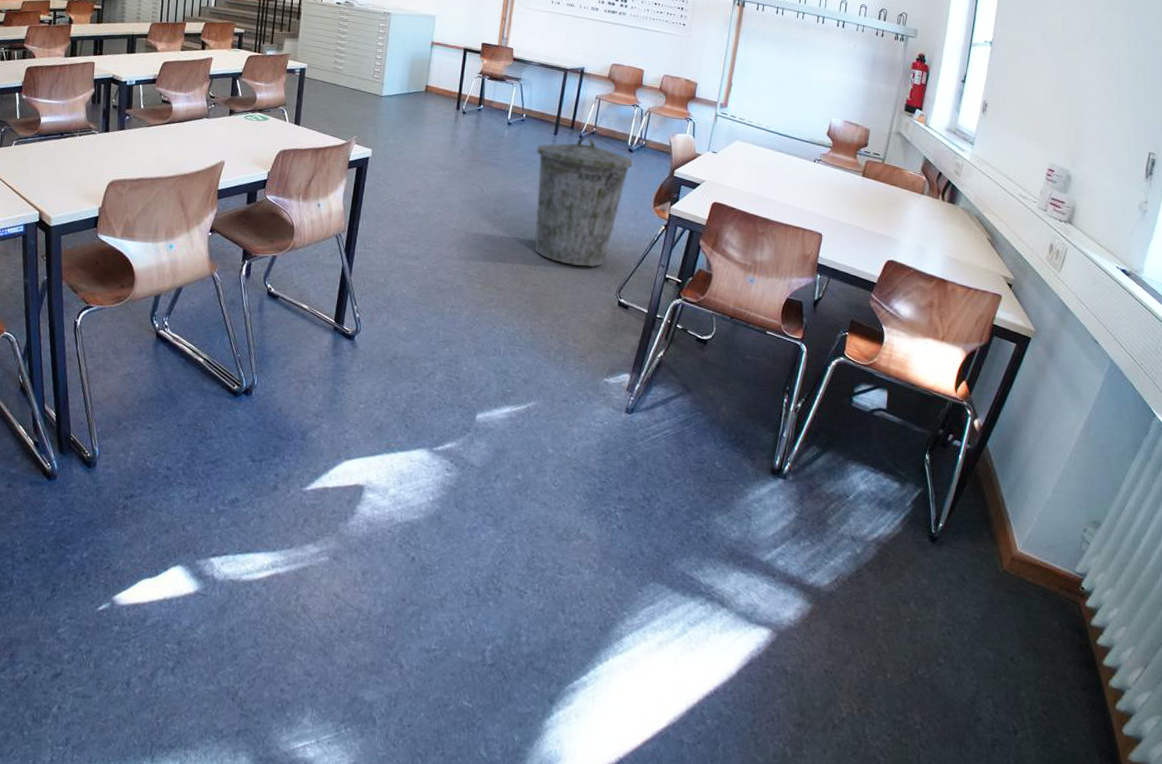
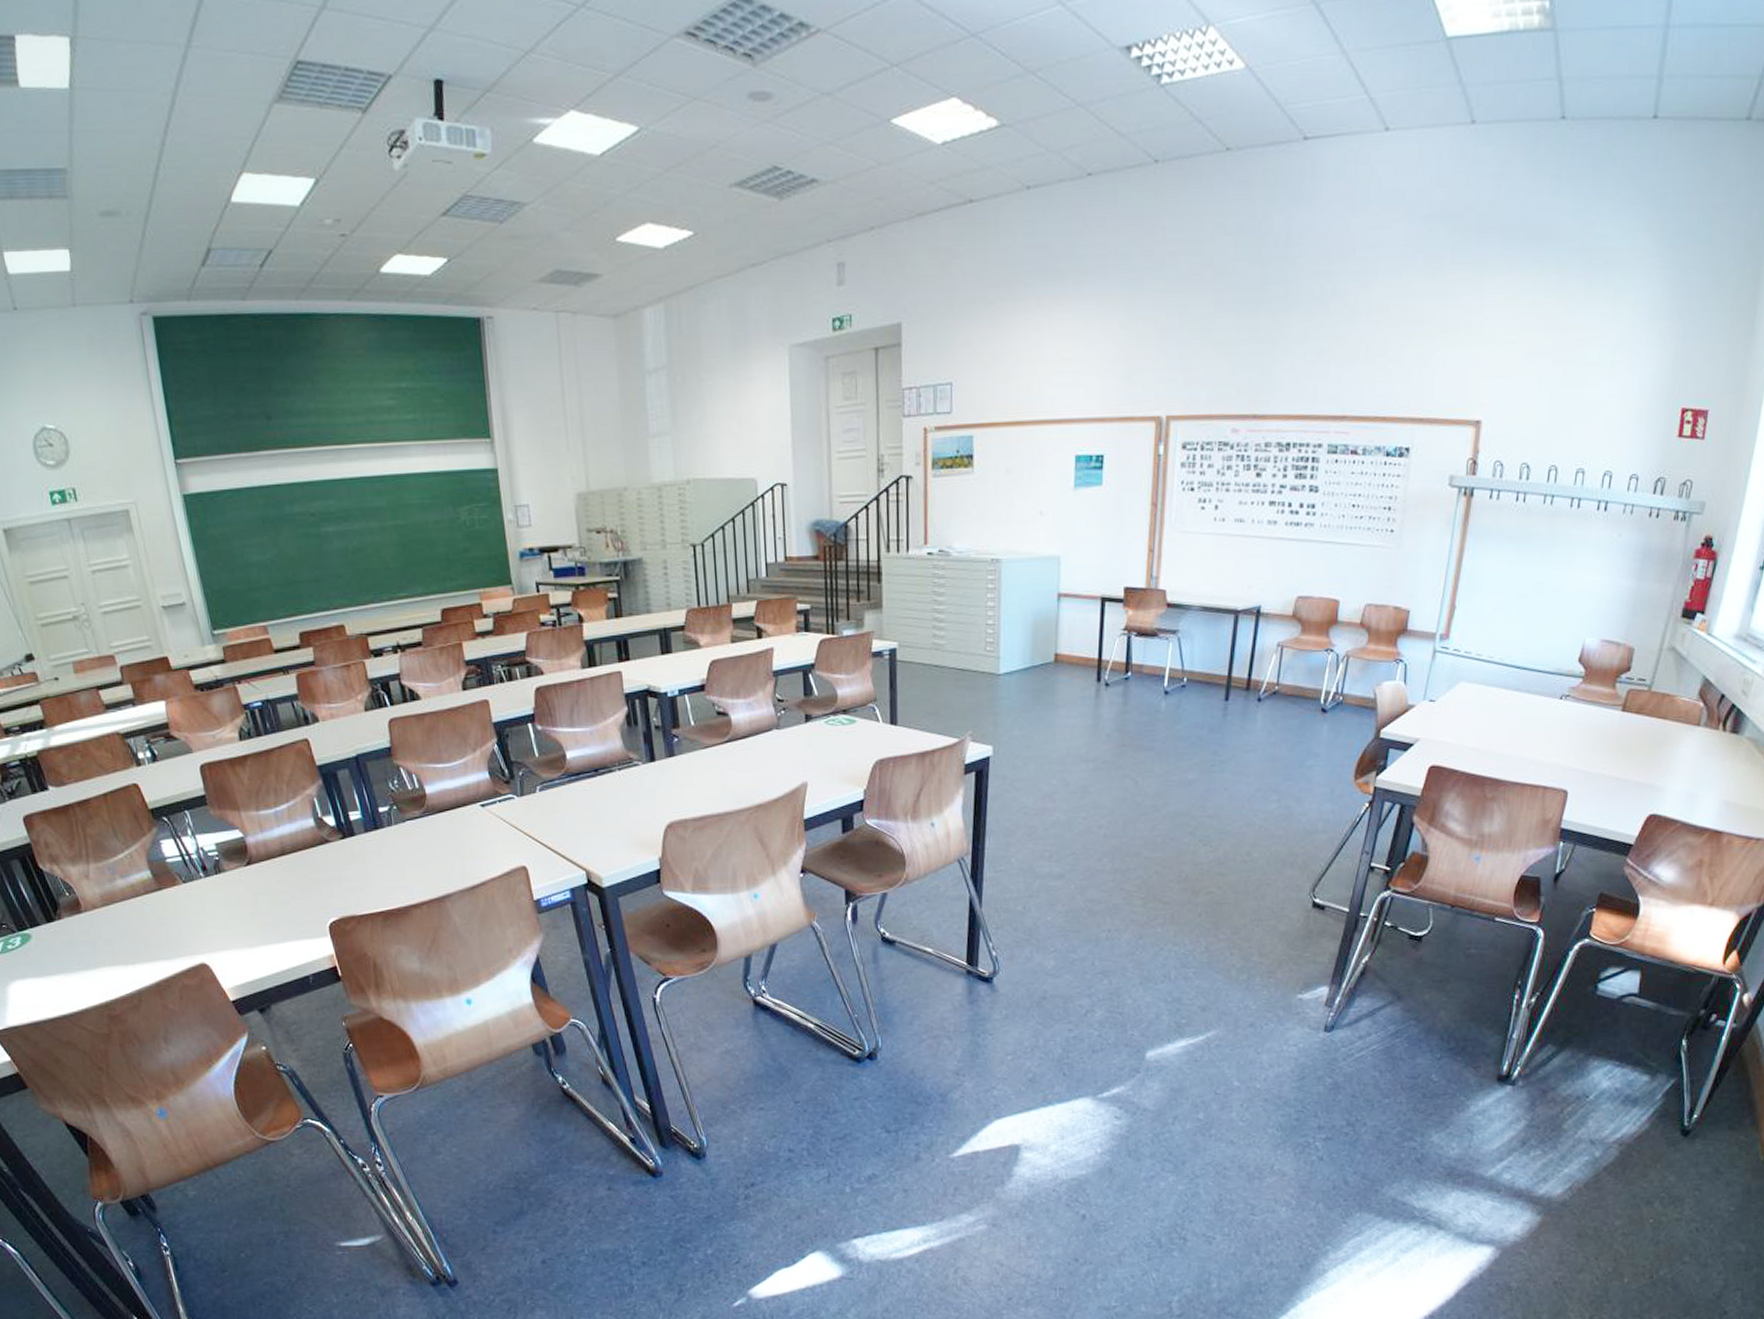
trash can: present [534,136,634,267] -> none [1203,698,1328,864]

